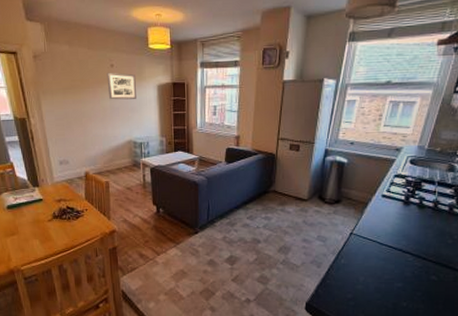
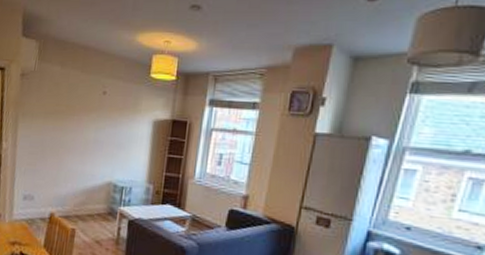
wall art: present [107,72,136,100] -> none [94,100,129,134]

